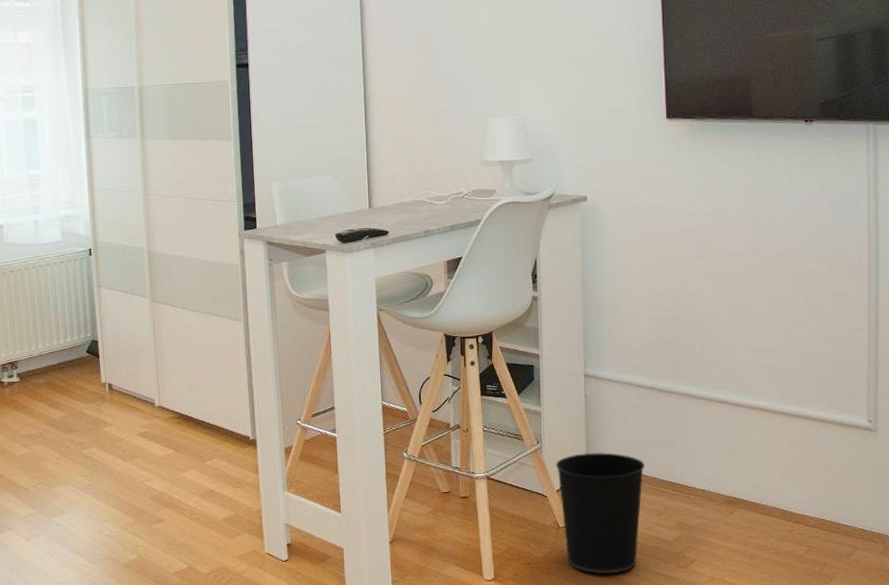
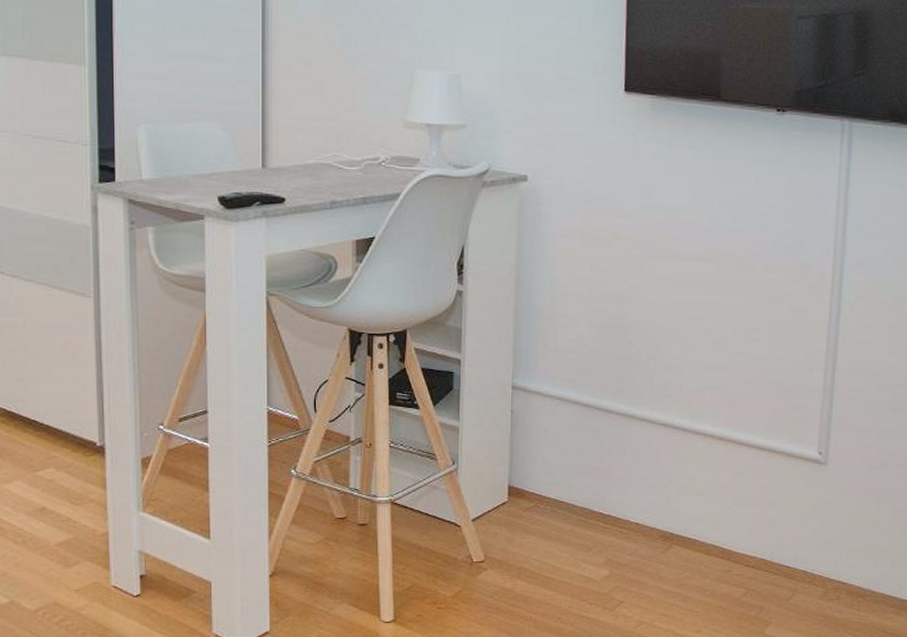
wastebasket: present [556,452,645,574] -> none [473,476,574,617]

